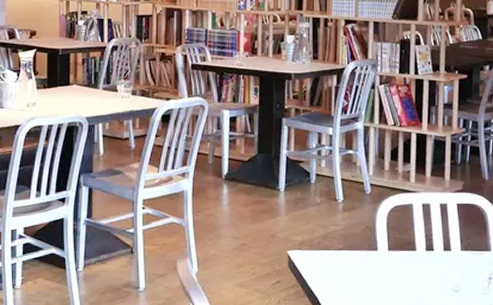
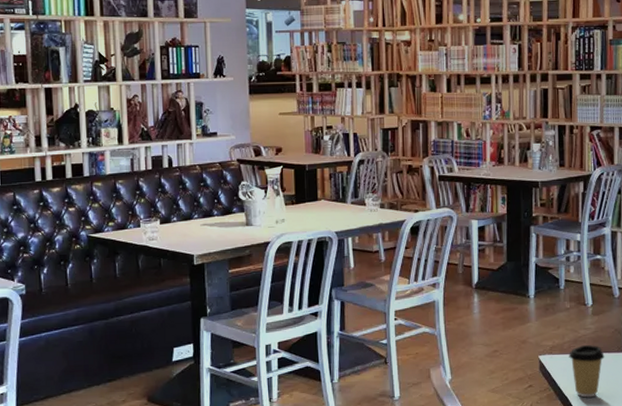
coffee cup: none [318,241,355,296] -> present [569,344,605,398]

